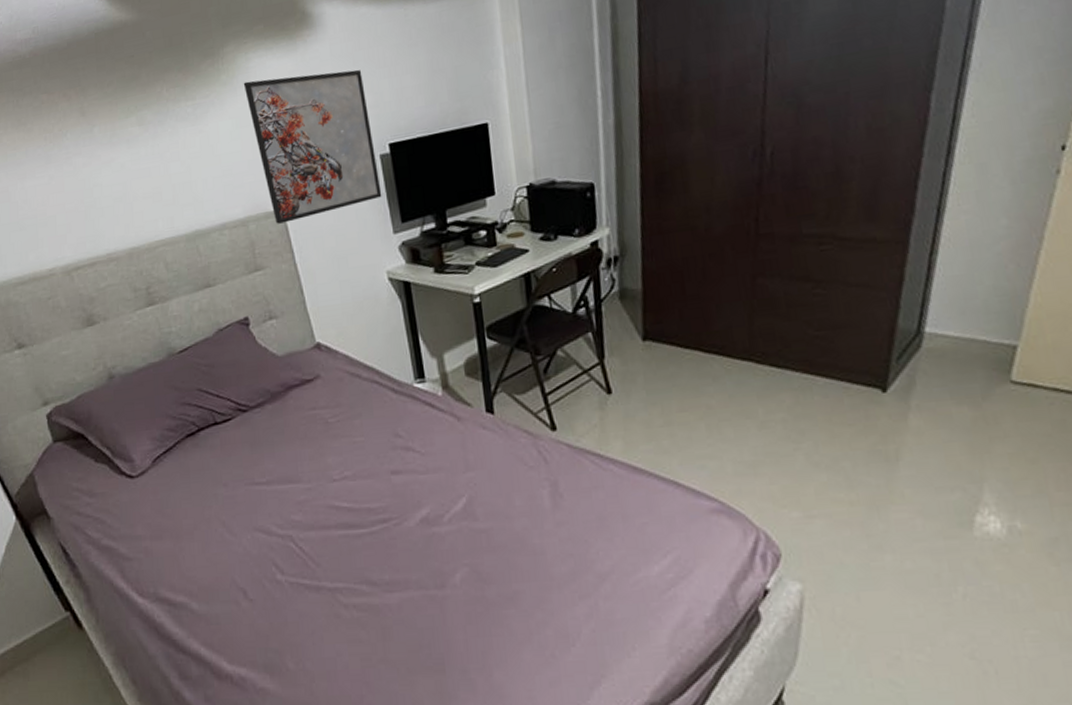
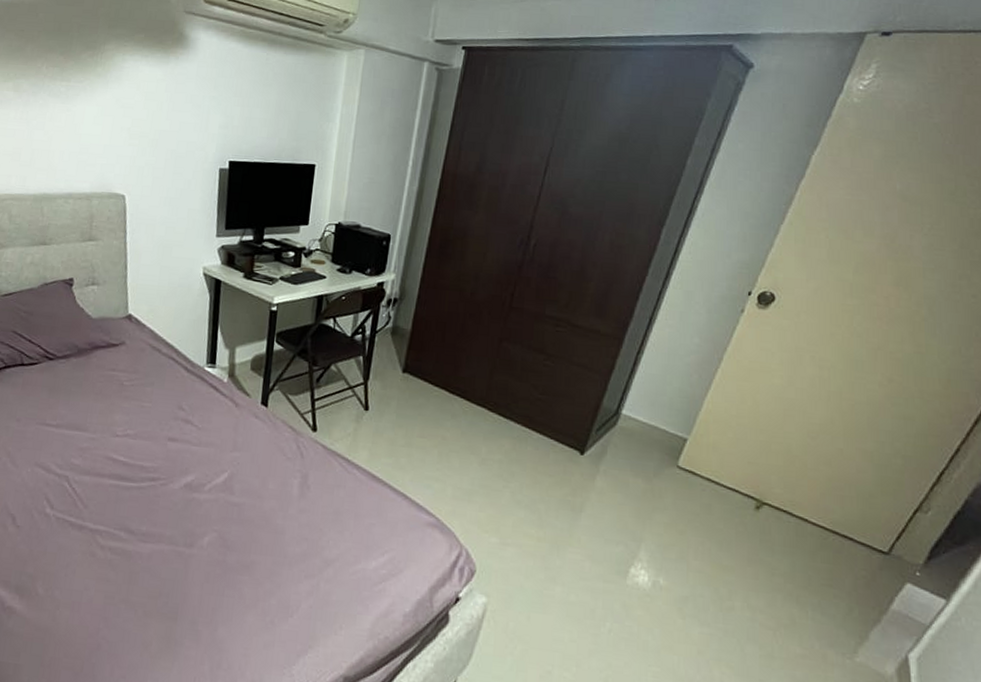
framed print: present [243,69,382,224] -> none [115,78,220,206]

